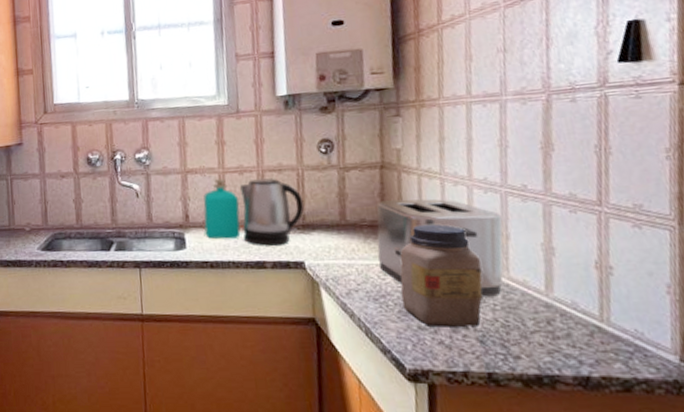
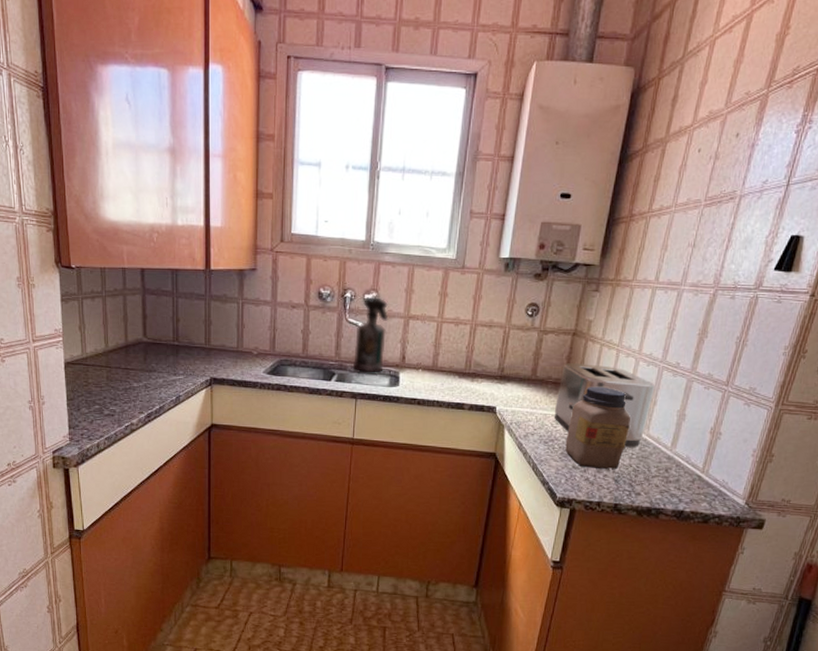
spray bottle: none [130,156,166,237] -> present [352,298,389,372]
soap bottle: present [203,178,241,239] -> none [417,326,451,381]
kettle: present [240,177,305,246] -> none [450,331,505,391]

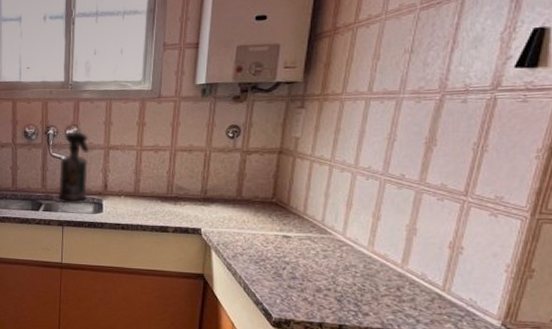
toaster: present [554,363,655,447] -> none [263,181,377,265]
jar: present [565,386,632,469] -> none [278,203,352,288]

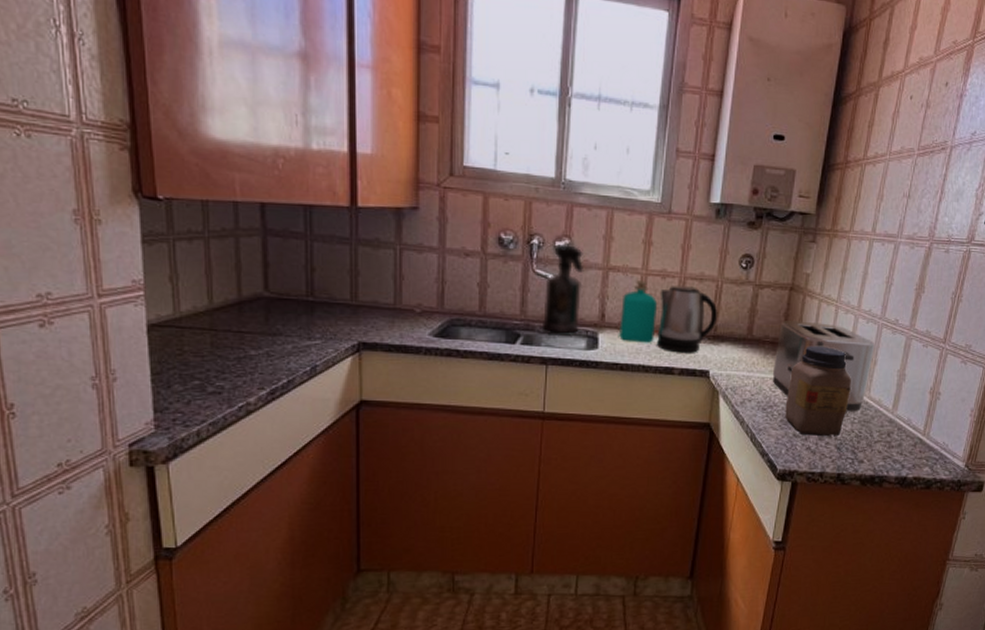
soap bottle: none [120,154,152,206] -> present [619,279,658,343]
kettle: none [152,156,208,214] -> present [657,285,718,353]
toaster: none [263,181,377,265] -> present [772,321,875,411]
jar: none [278,203,352,288] -> present [785,345,852,436]

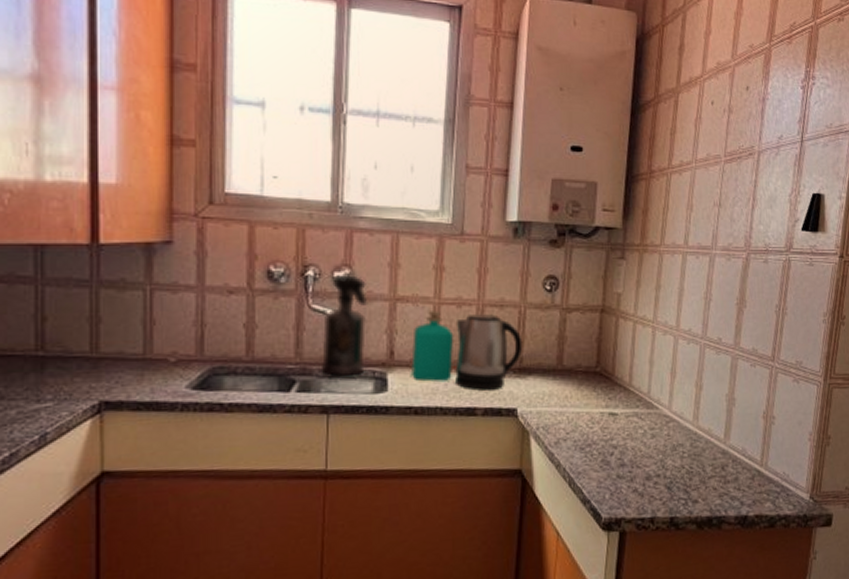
toaster: present [772,321,875,411] -> none [588,346,699,444]
jar: present [785,345,852,436] -> none [605,372,678,476]

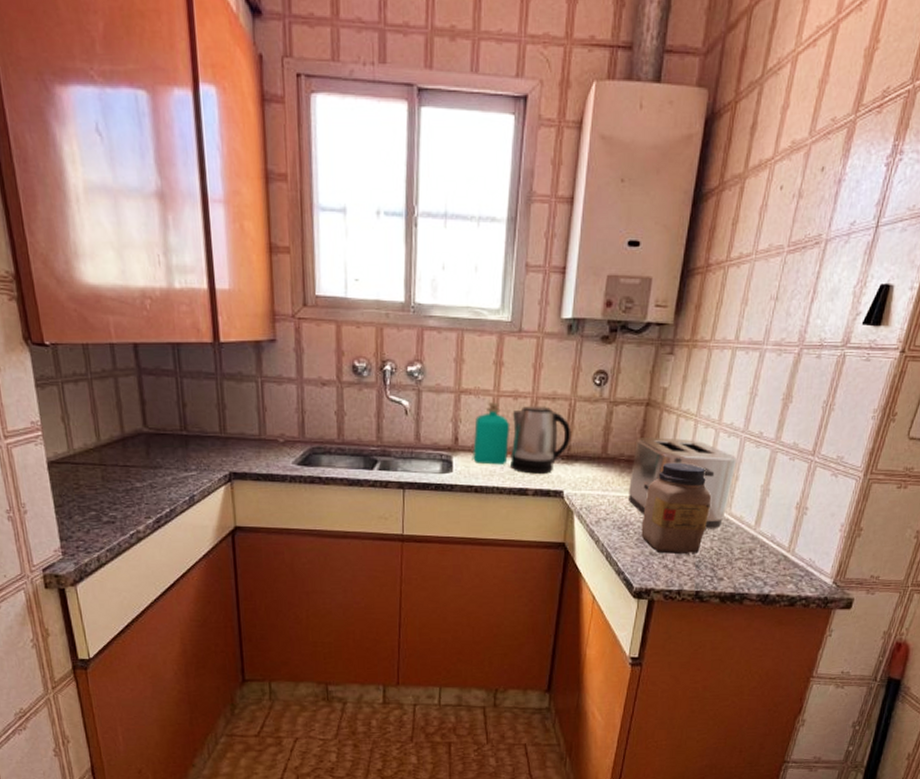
spray bottle: present [320,277,368,376] -> none [397,371,437,457]
toaster: none [588,346,699,444] -> present [628,437,737,528]
jar: none [605,372,678,476] -> present [641,462,712,554]

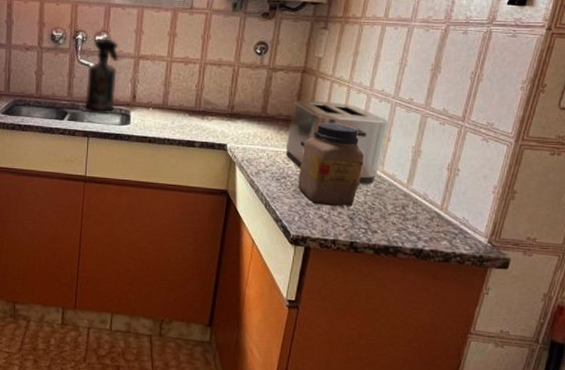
spray bottle: none [397,371,437,457] -> present [84,40,119,111]
soap bottle: present [473,401,510,465] -> none [148,66,181,120]
kettle: present [510,405,572,474] -> none [180,70,235,129]

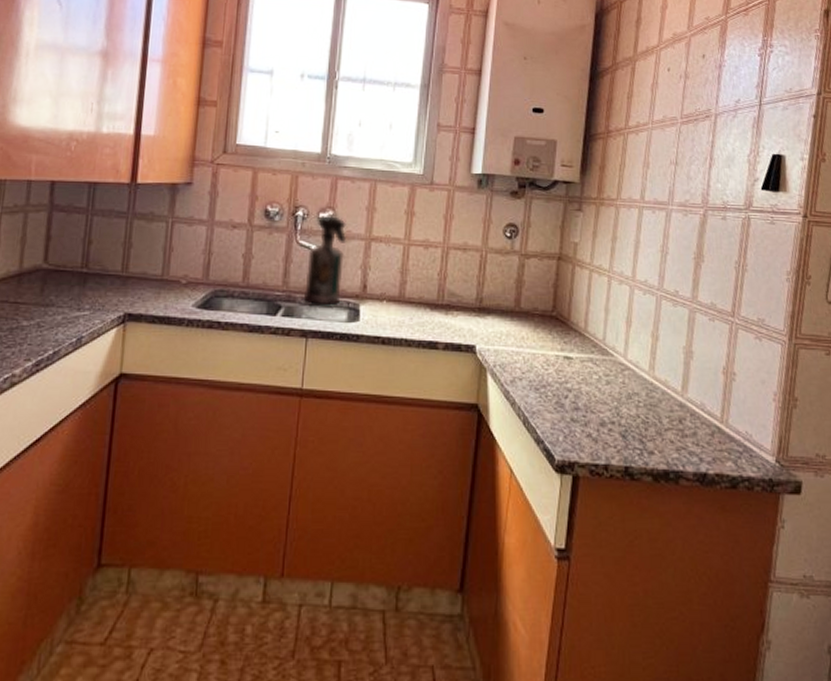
toaster: present [285,100,388,184] -> none [543,292,655,392]
jar: present [298,123,365,206] -> none [560,319,633,421]

